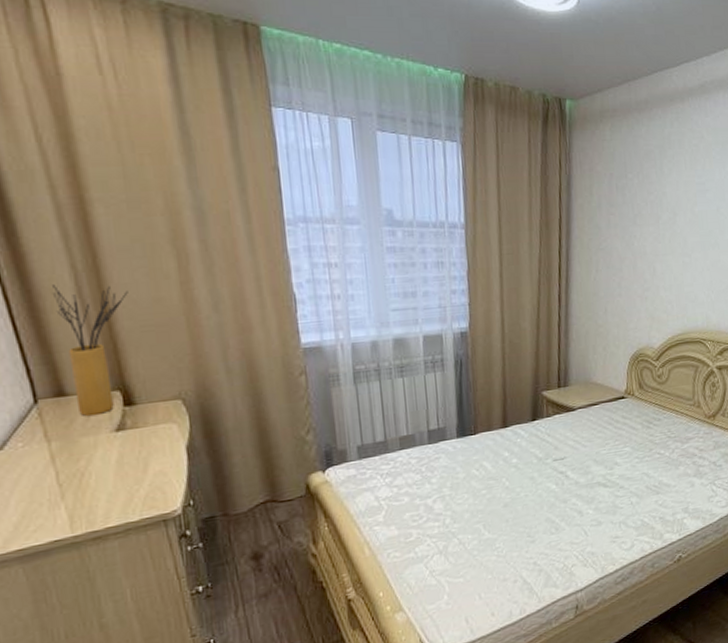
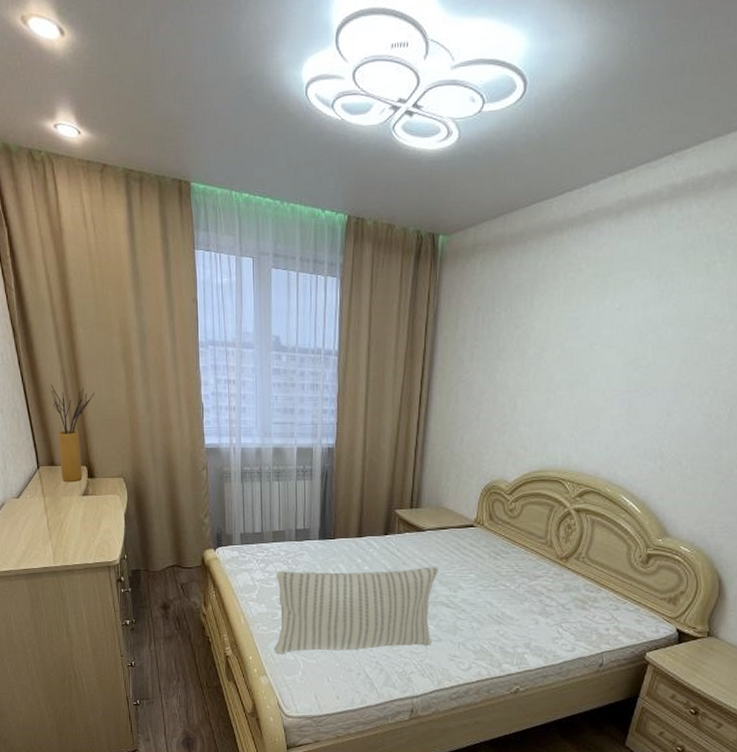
pillow: none [407,446,593,581] -> present [274,567,438,653]

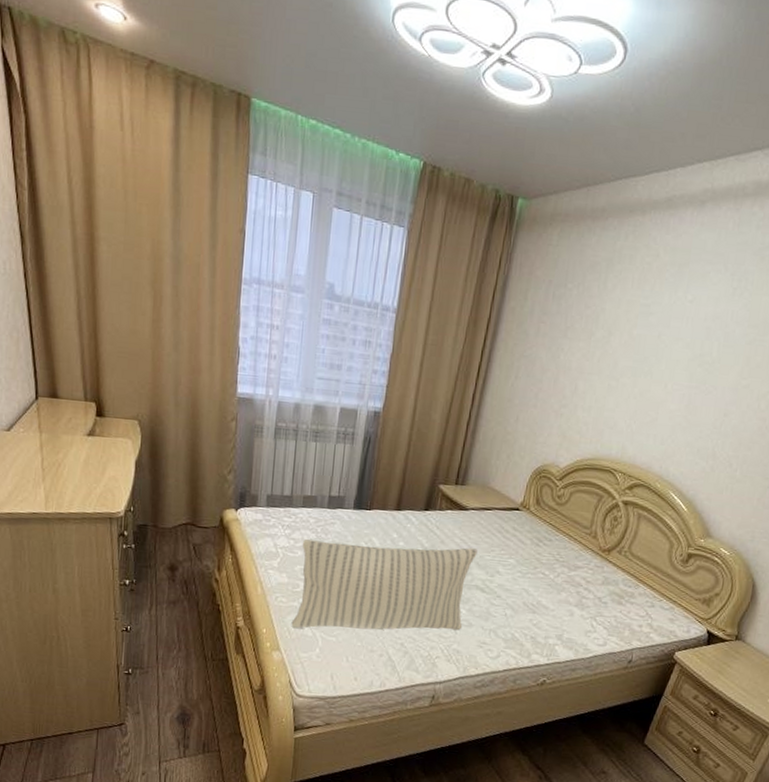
vase: present [50,384,95,483] -> none [60,305,114,420]

